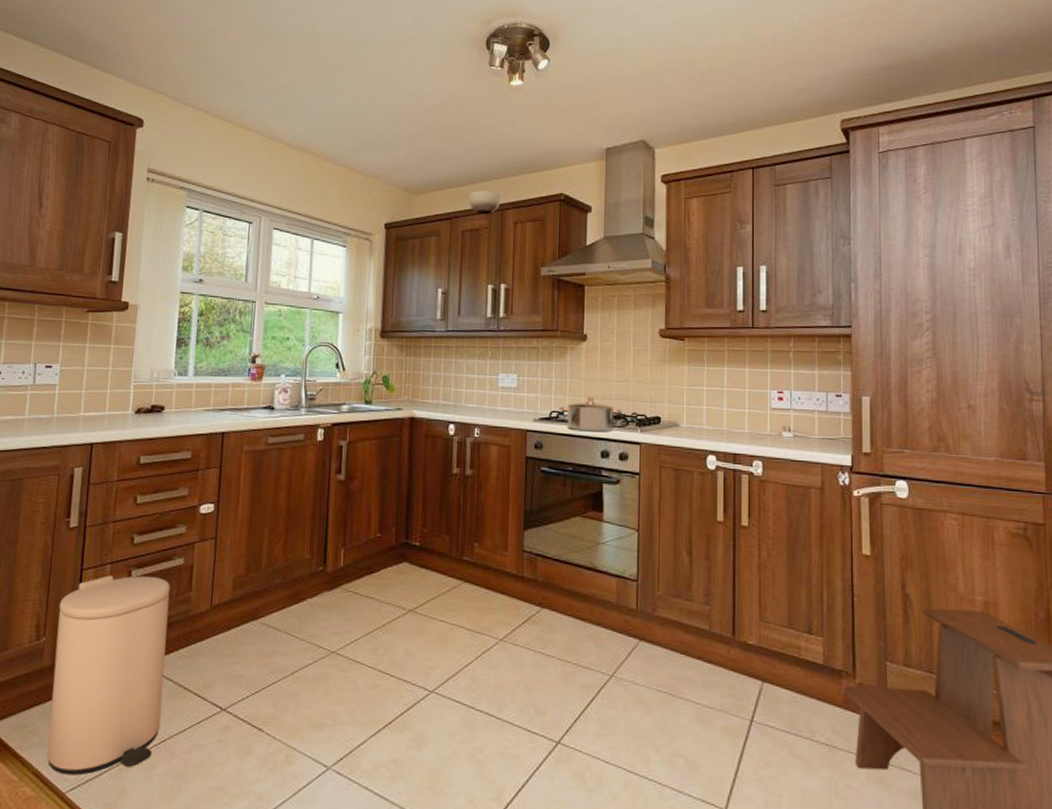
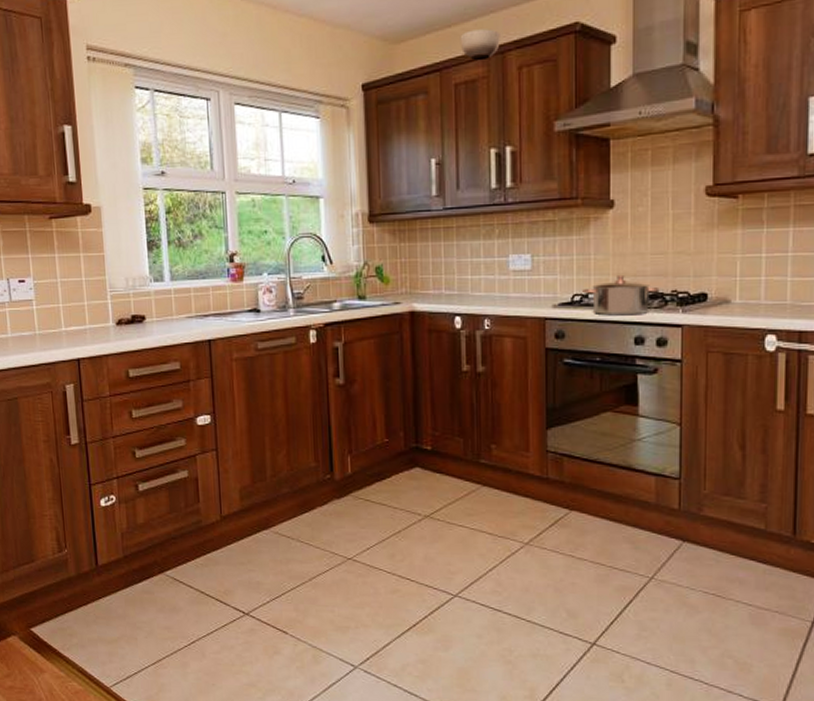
pedal bin: present [47,575,171,775] -> none [74,489,188,672]

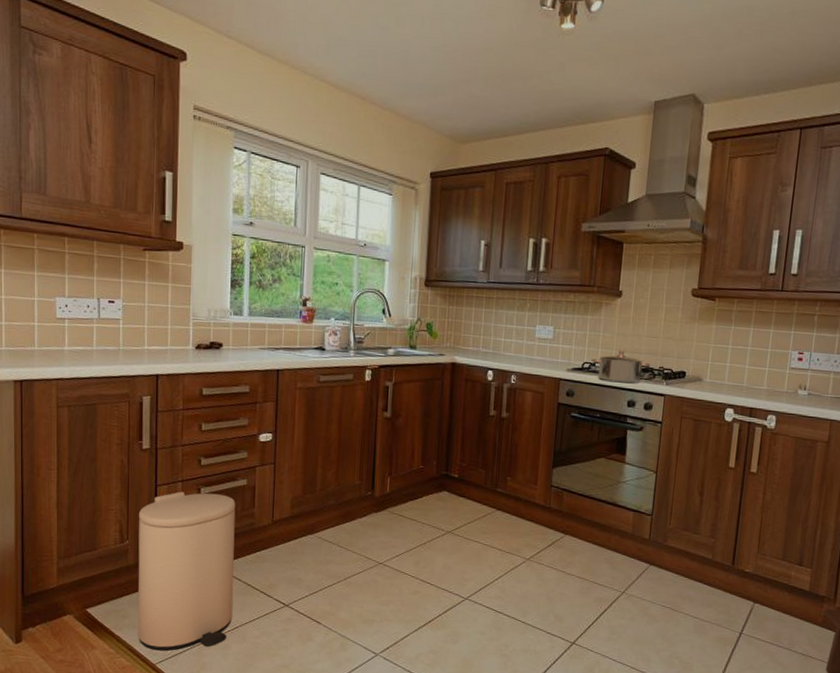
pedal bin: none [74,489,188,672] -> present [138,491,236,651]
bowl: present [460,28,500,61] -> none [513,141,546,168]

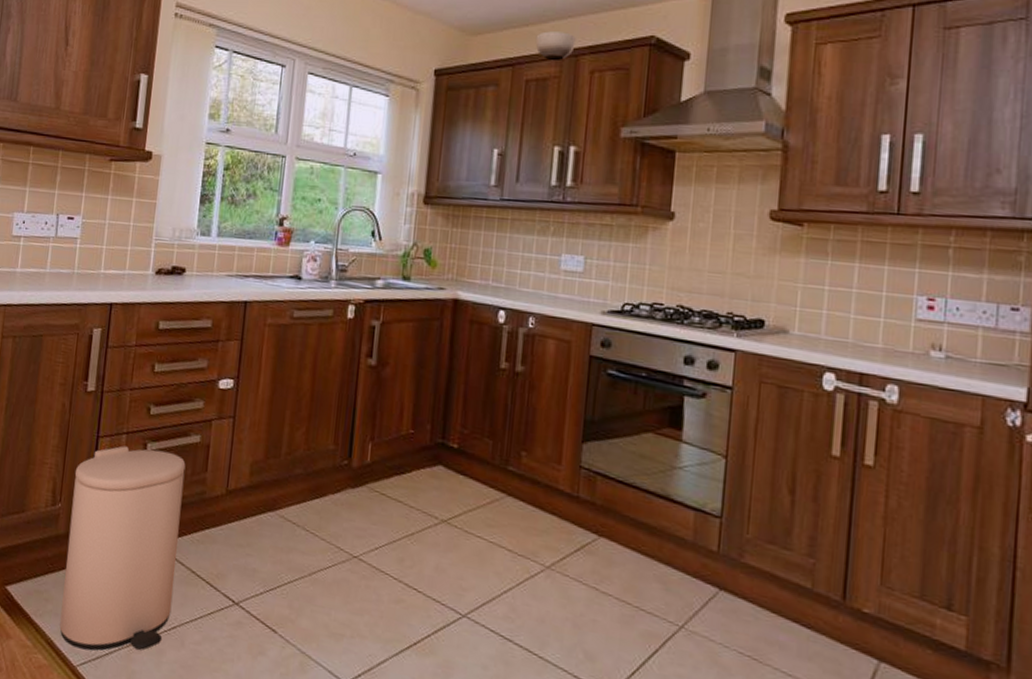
bowl: none [513,141,546,168] -> present [535,31,576,62]
cooking pot: present [591,350,651,384] -> none [634,288,715,334]

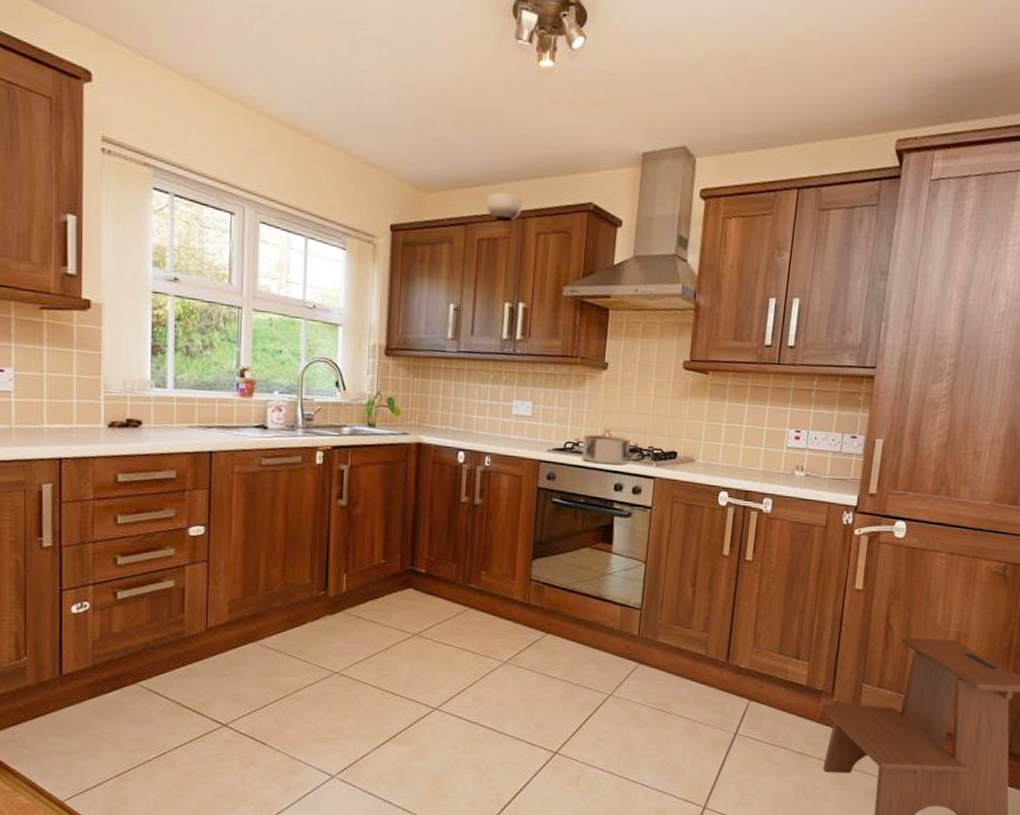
pedal bin: present [59,446,186,651] -> none [38,596,161,785]
cooking pot: none [634,288,715,334] -> present [574,428,639,466]

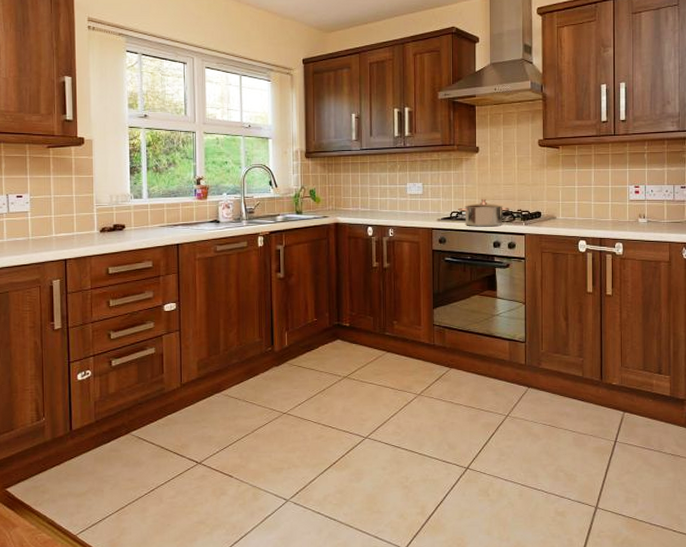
bowl: present [486,192,523,223] -> none [373,27,401,48]

